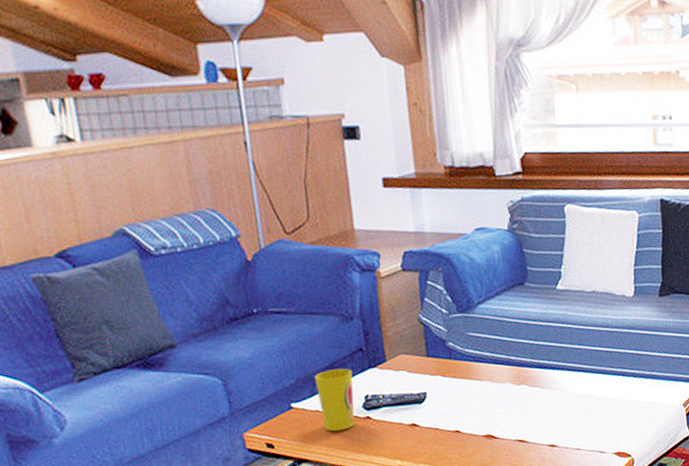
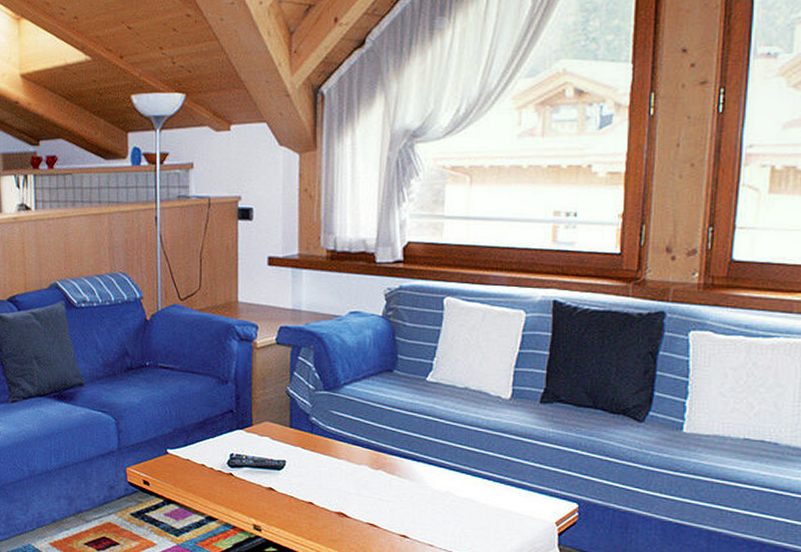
cup: present [315,368,355,432] -> none [190,425,222,482]

